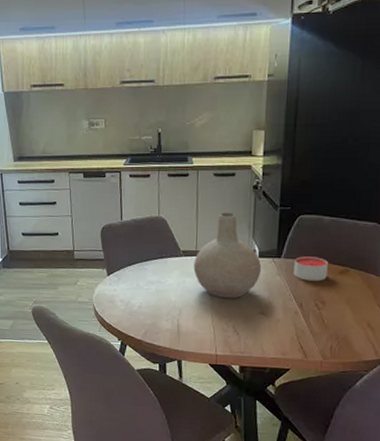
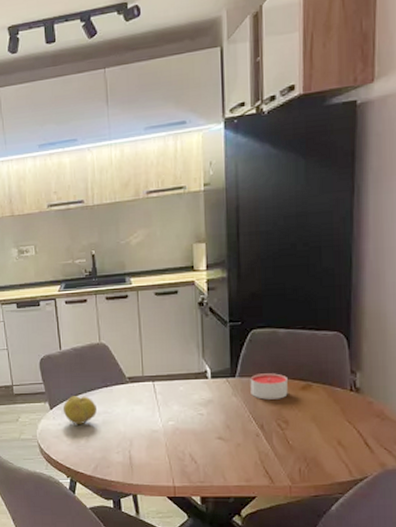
fruit: none [119,264,151,292] -> present [62,396,97,424]
vase: present [193,213,262,299] -> none [141,333,216,425]

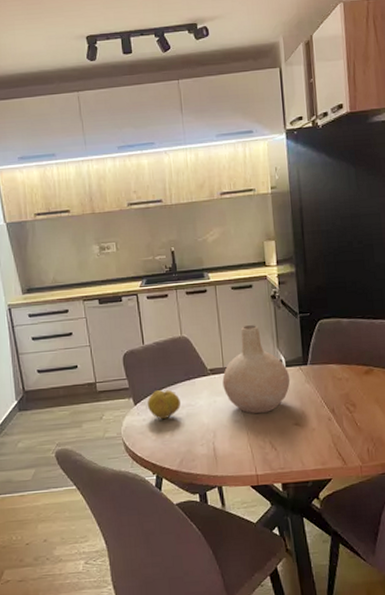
vase: none [141,333,216,425] -> present [222,325,291,414]
candle: present [250,373,288,400] -> none [320,360,354,385]

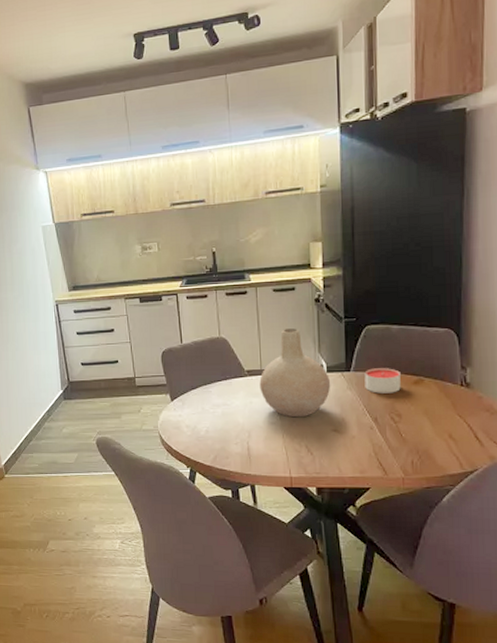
fruit: present [147,389,180,419] -> none [183,388,216,416]
candle: none [320,360,354,385] -> present [364,368,401,393]

